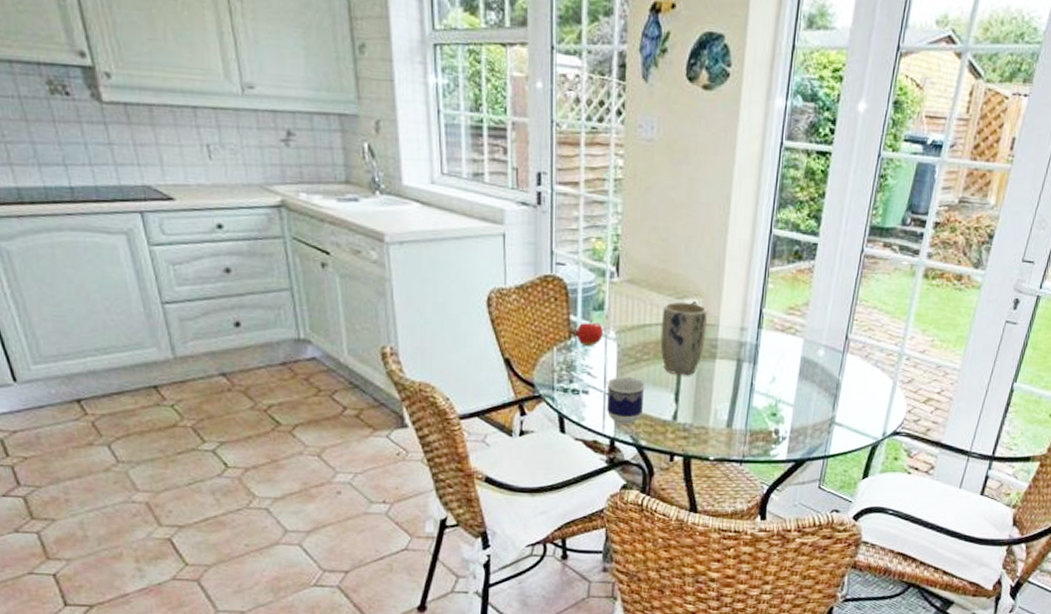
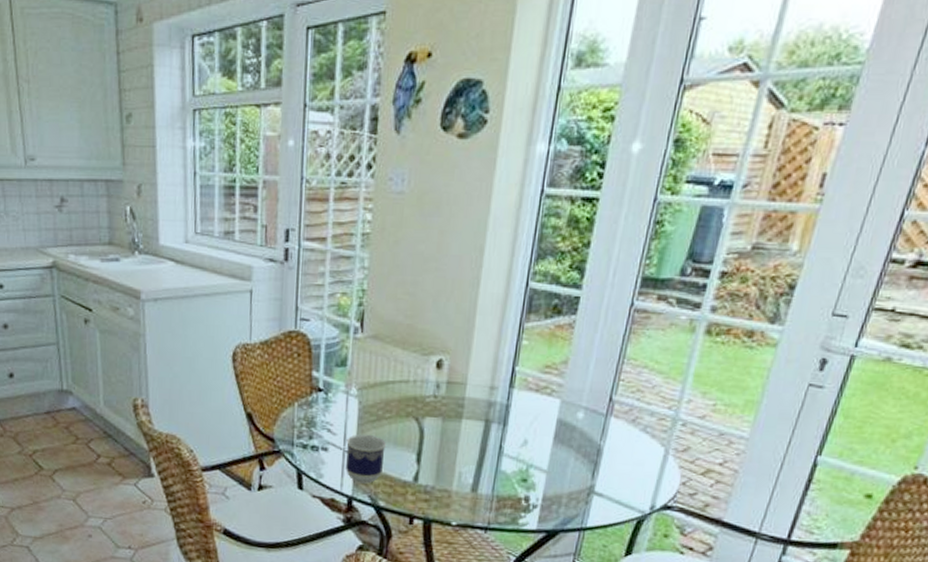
fruit: present [576,319,603,346] -> none [317,375,345,402]
plant pot: present [660,301,707,376] -> none [403,358,454,435]

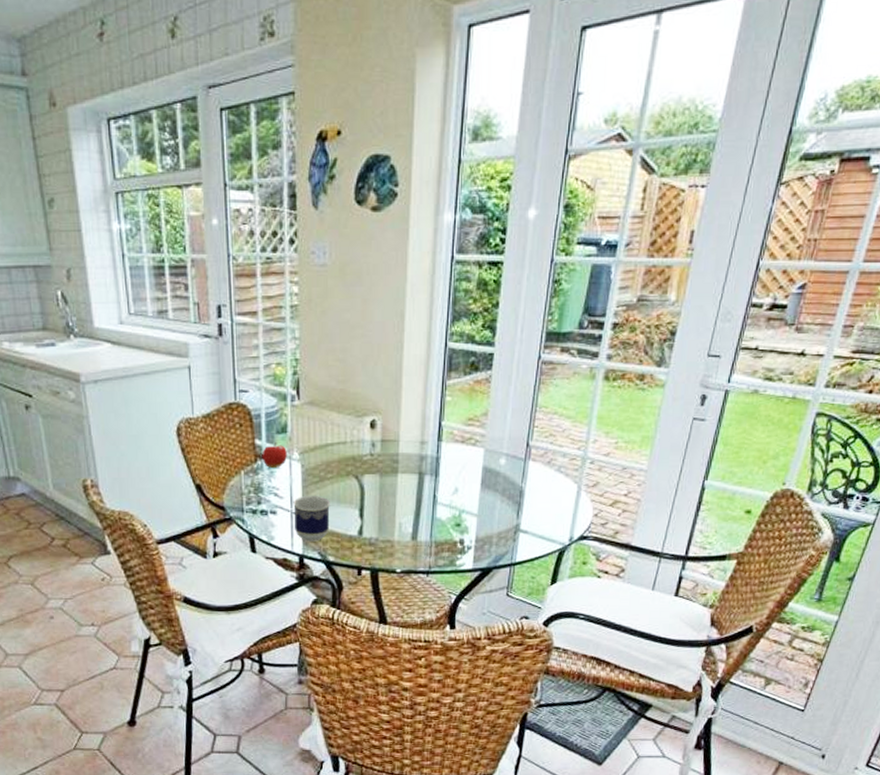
fruit: none [317,375,345,402] -> present [262,442,287,468]

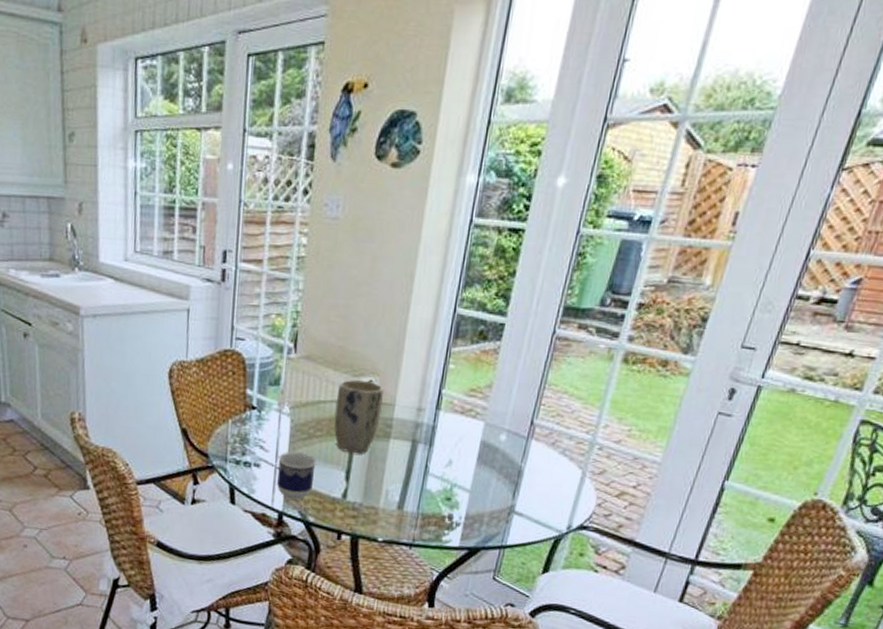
fruit: present [262,442,287,468] -> none [251,394,278,420]
plant pot: none [343,419,387,492] -> present [334,379,384,454]

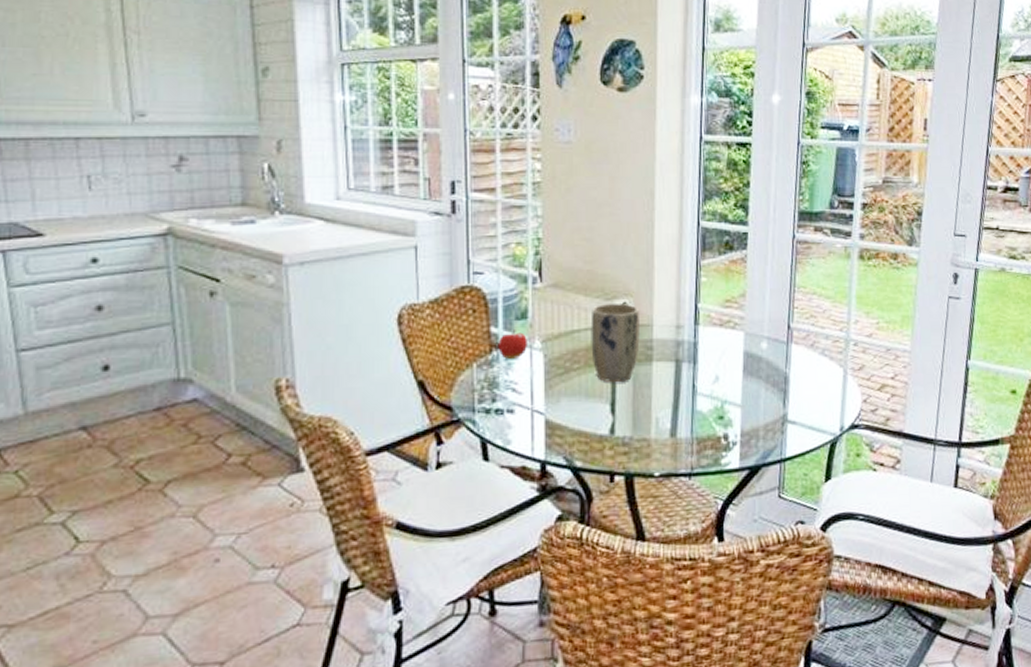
fruit: none [251,394,278,420] -> present [498,330,527,359]
cup: present [277,452,316,500] -> none [534,390,577,445]

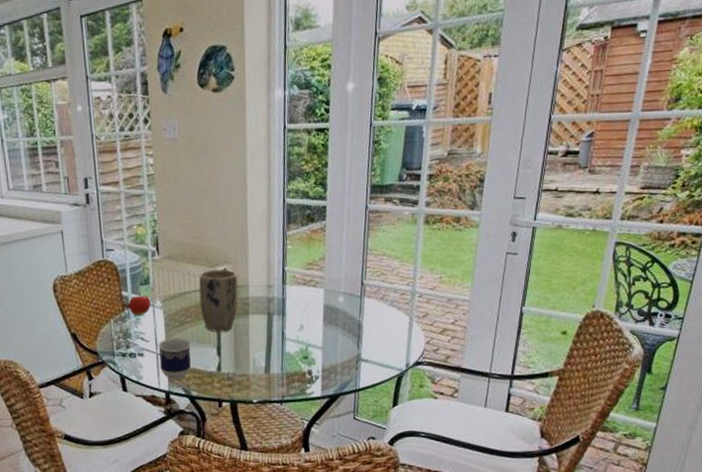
cup: none [534,390,577,445] -> present [158,338,191,379]

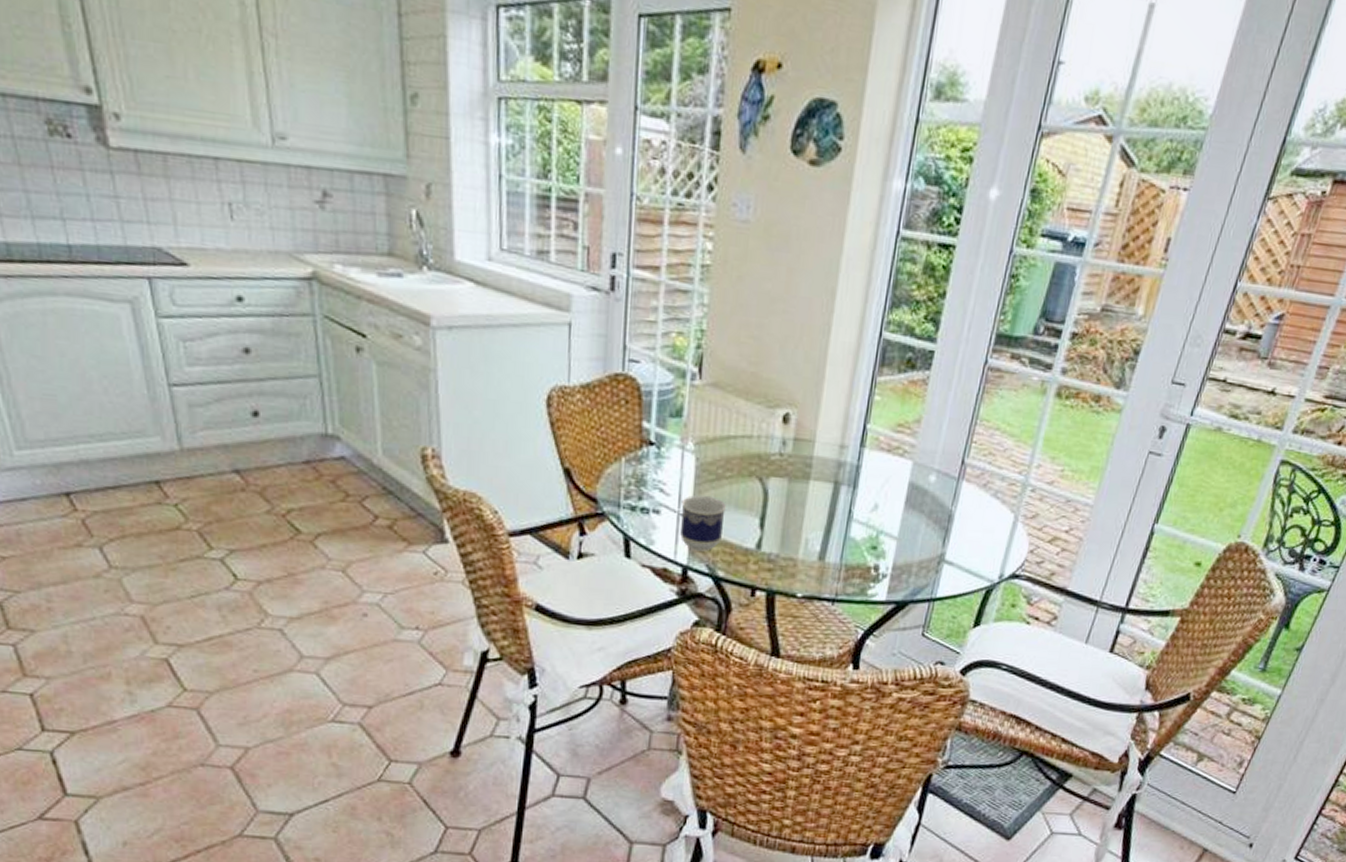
fruit: present [128,293,151,315] -> none [648,427,680,458]
plant pot: present [199,269,238,332] -> none [746,411,802,498]

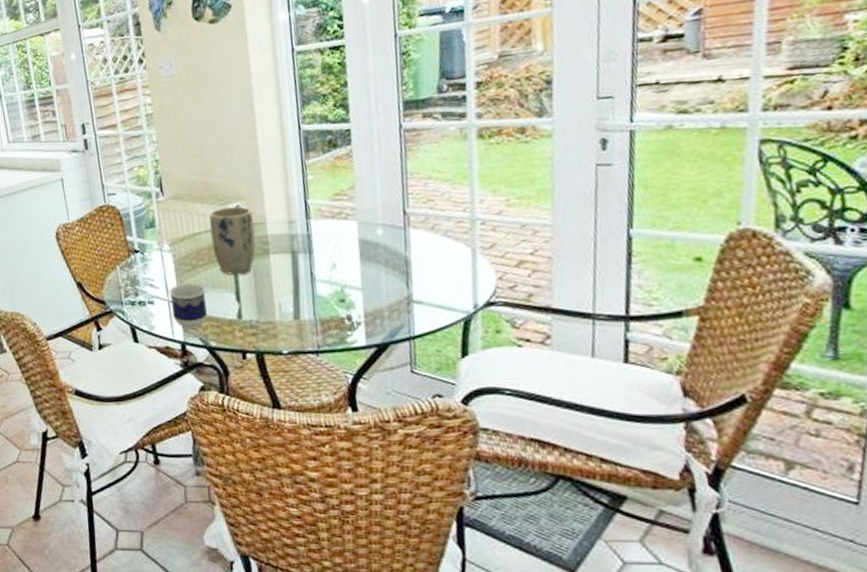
plant pot: none [746,411,802,498] -> present [209,206,256,275]

